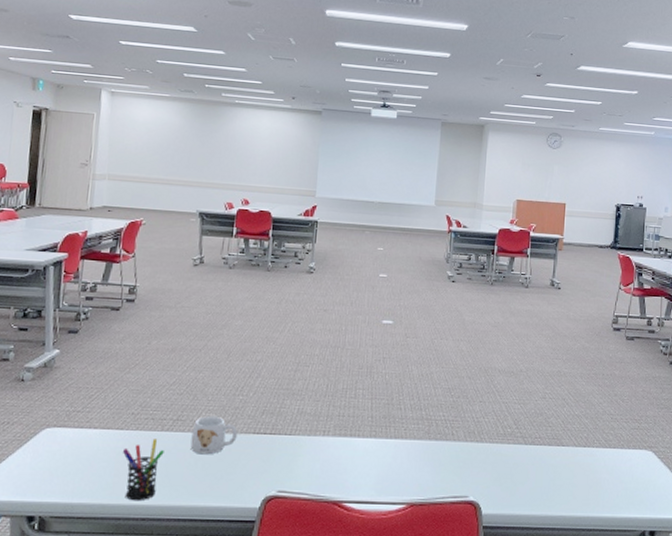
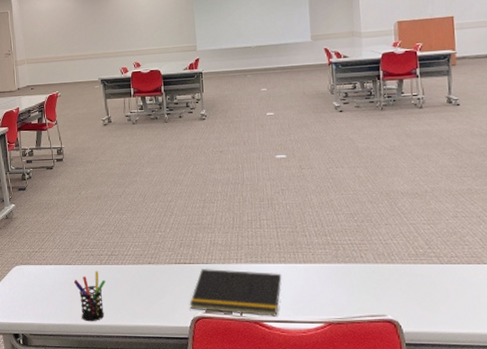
mug: present [190,415,238,455] -> none [124,250,162,283]
notepad: none [262,441,370,497] -> present [189,269,282,317]

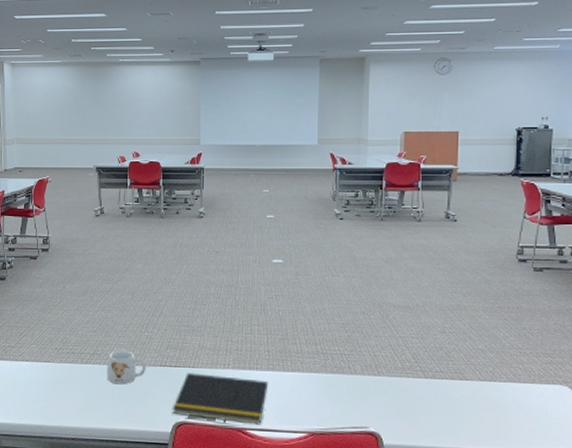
pen holder: present [74,271,105,322] -> none [52,370,85,424]
mug: none [124,250,162,283] -> present [107,350,146,385]

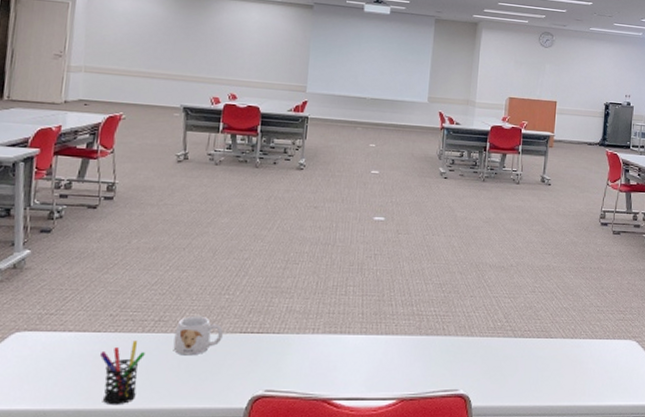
pen holder: none [52,370,85,424] -> present [100,340,145,406]
notepad: present [172,373,269,425] -> none [249,340,360,394]

